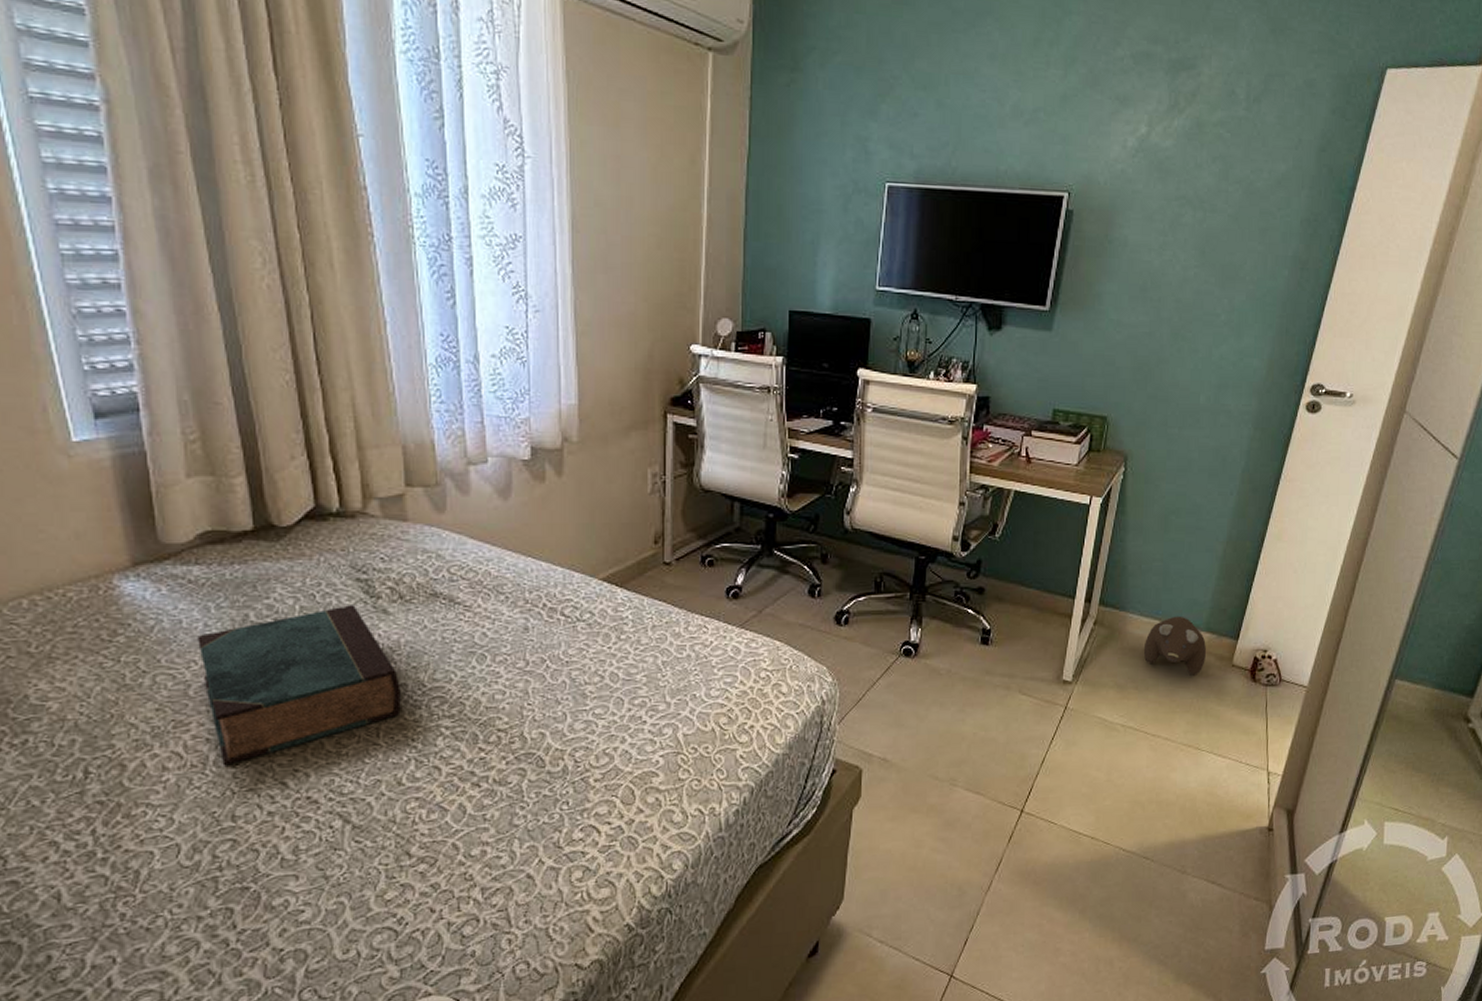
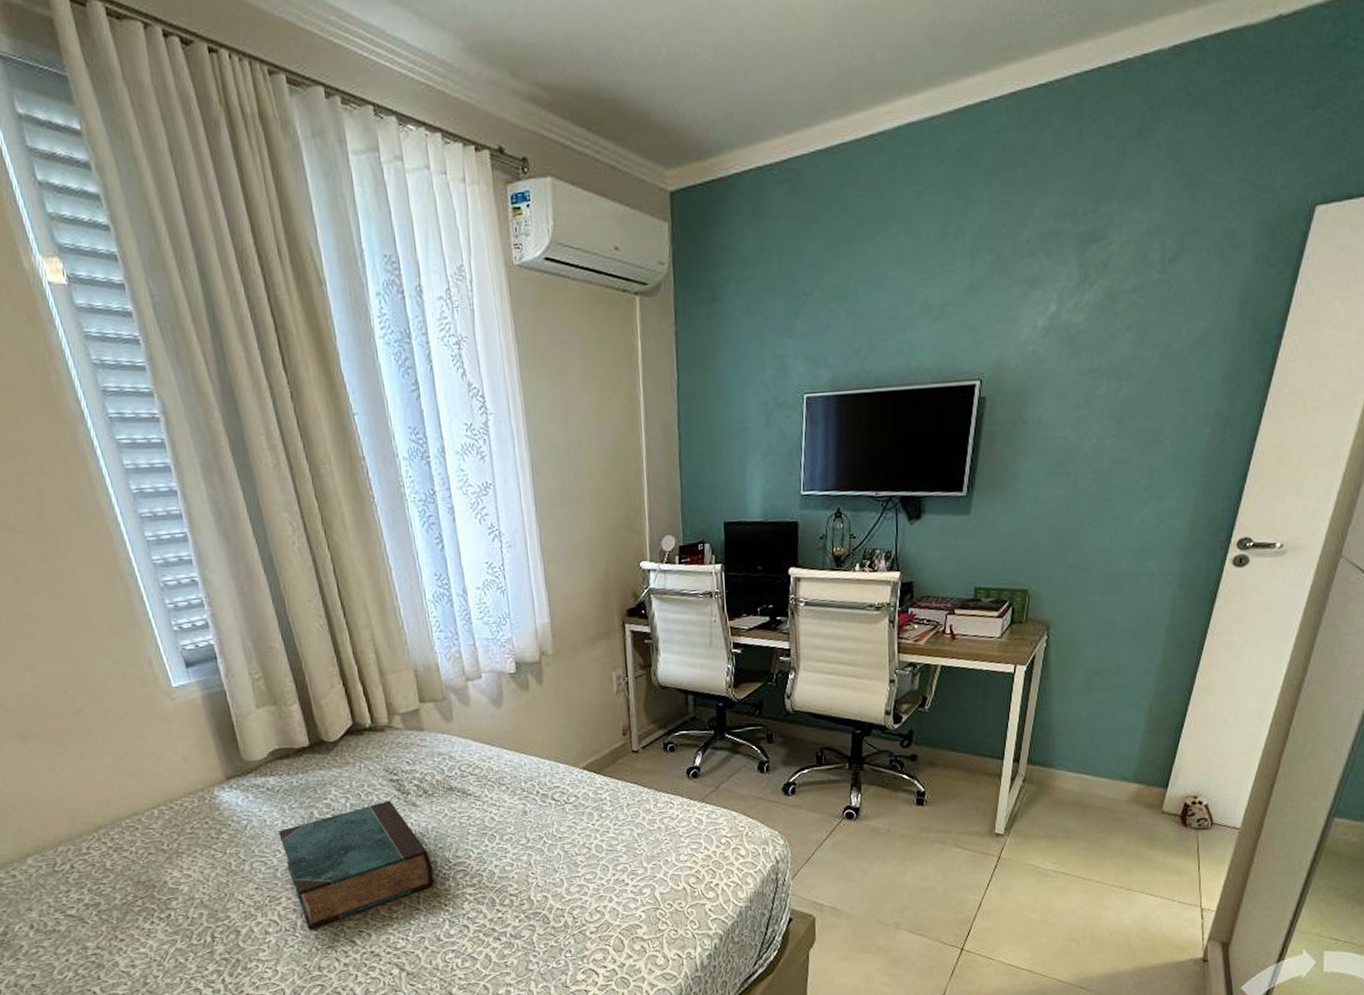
plush toy: present [1143,615,1207,676] -> none [1072,769,1136,824]

